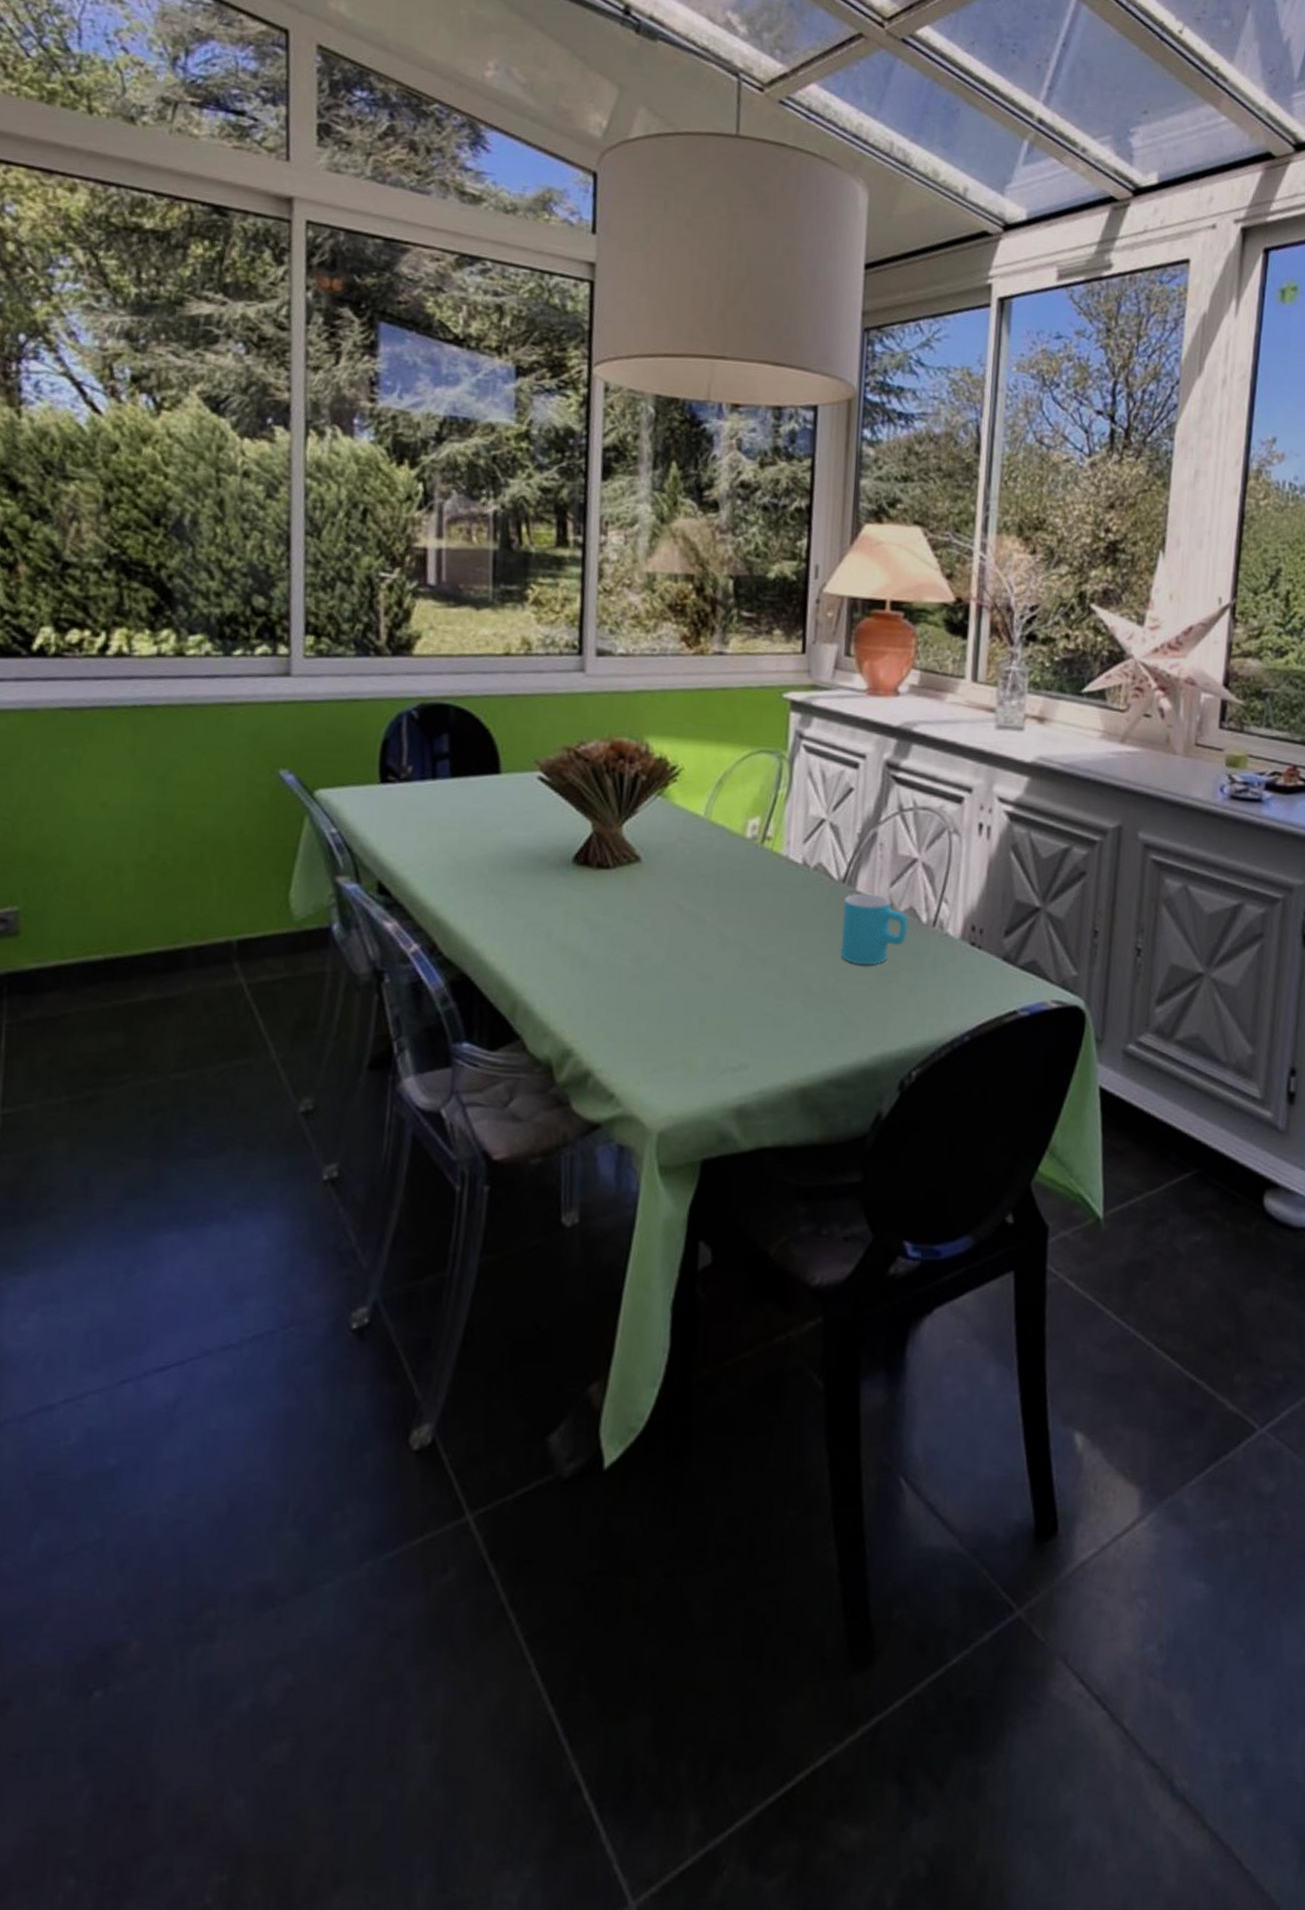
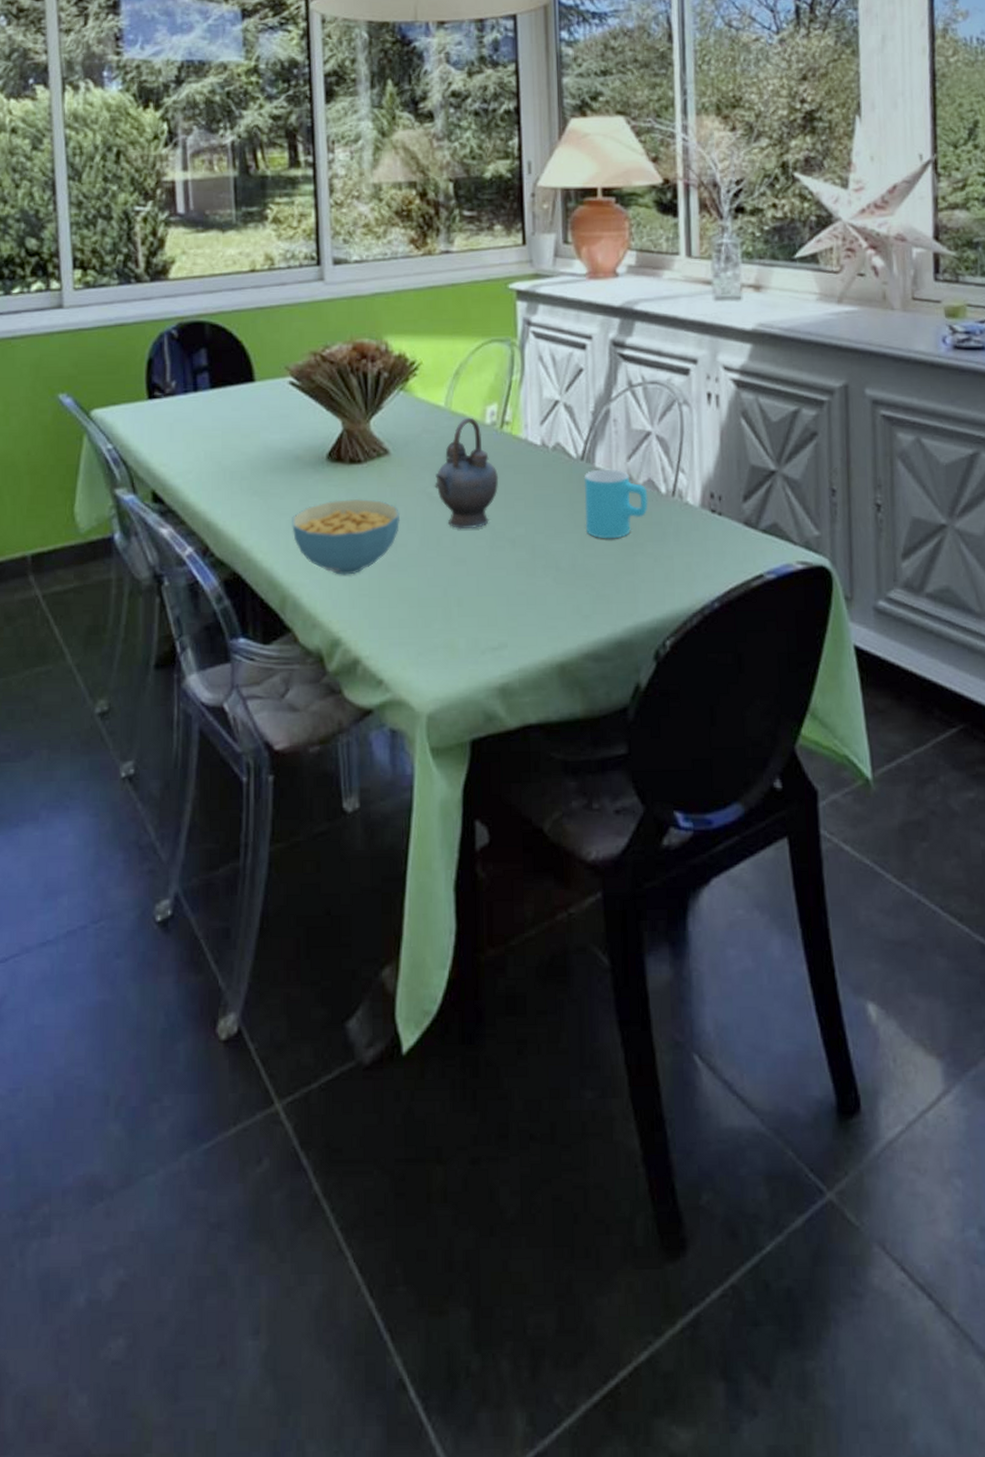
cereal bowl: none [529,905,646,985] -> present [292,498,400,575]
teapot: none [686,829,755,946] -> present [434,417,499,530]

